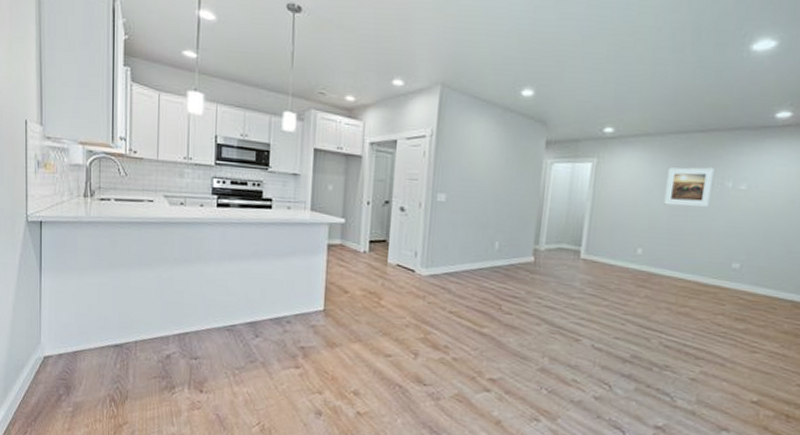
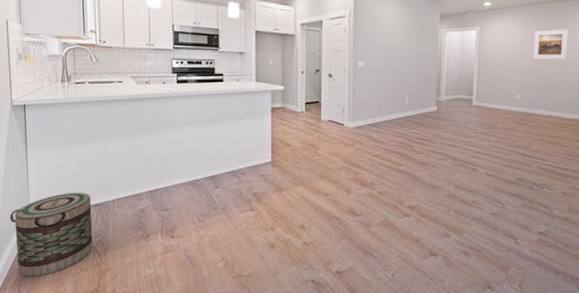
basket: none [18,328,111,424] -> present [9,192,93,277]

